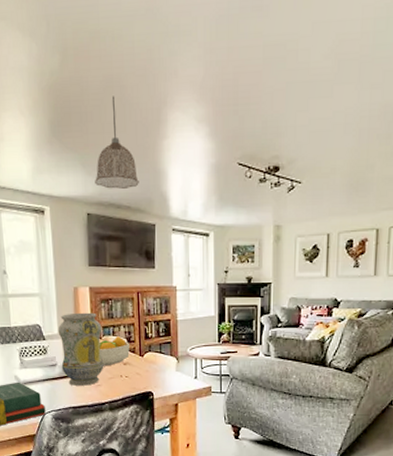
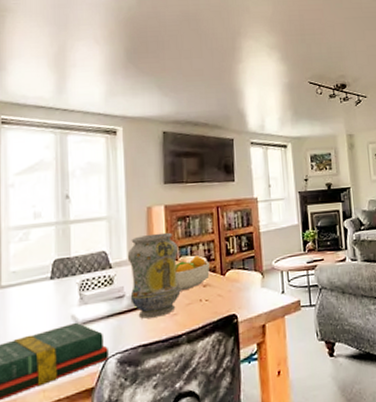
pendant lamp: present [95,96,139,189] -> none [171,28,216,108]

